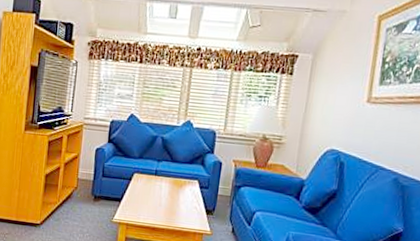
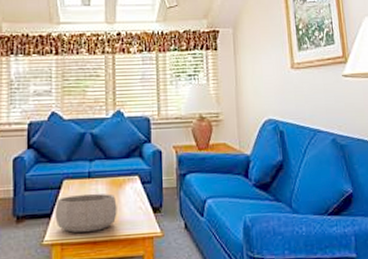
decorative bowl: none [124,187,176,220] -> present [55,193,117,233]

